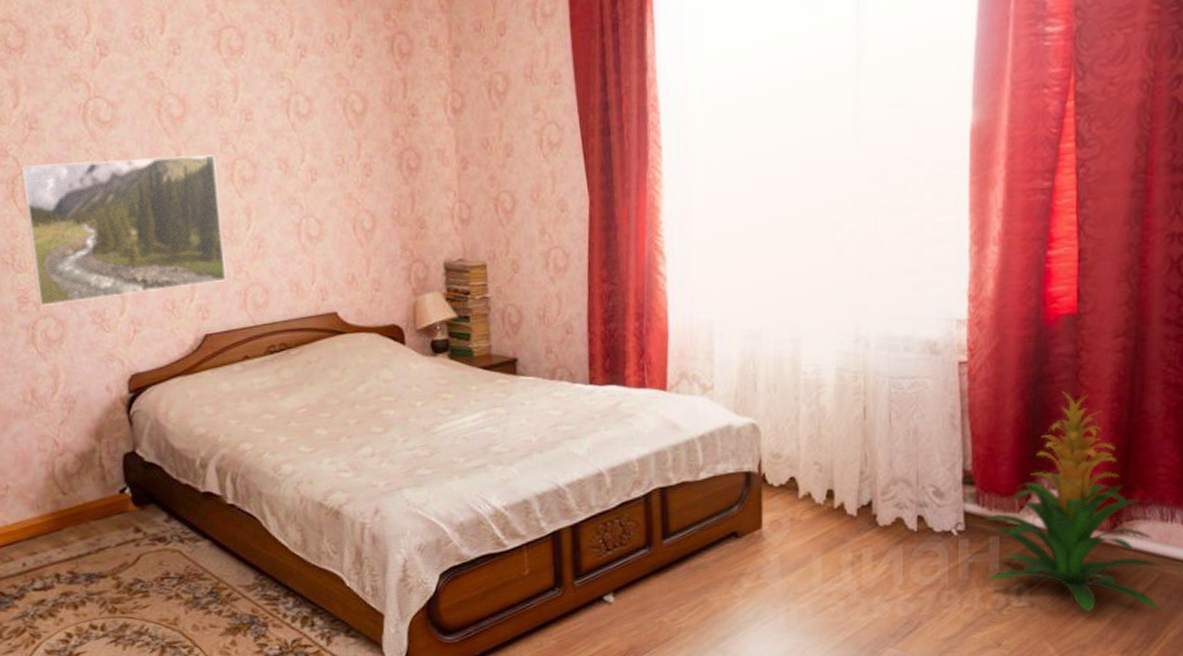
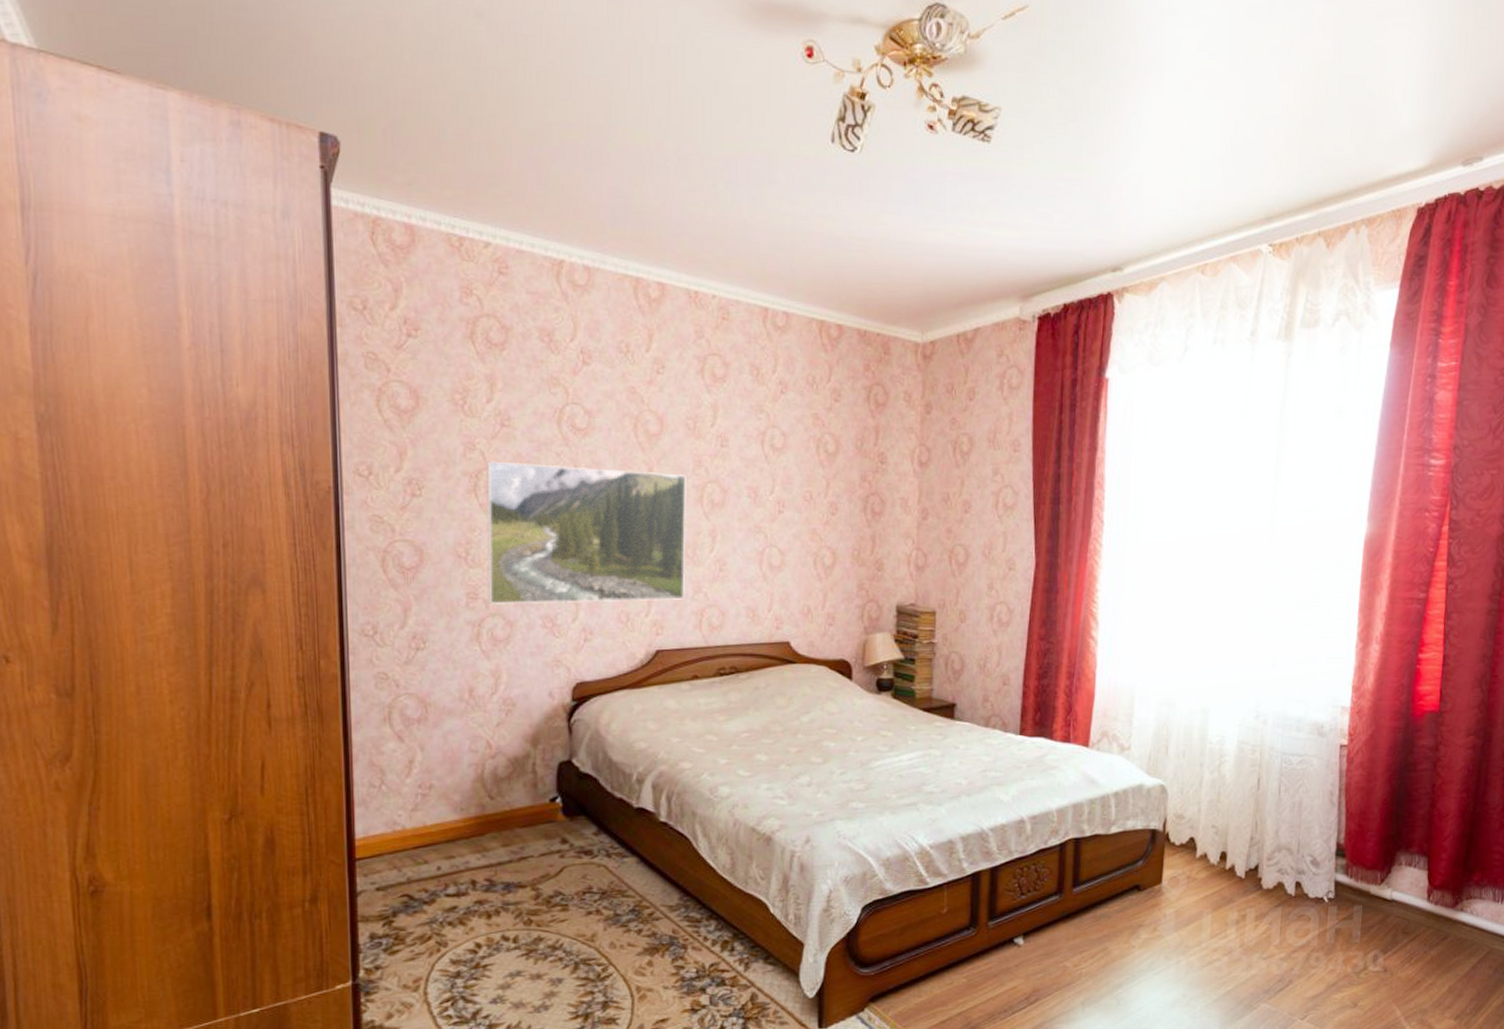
indoor plant: present [983,391,1161,612] -> none [1350,779,1490,982]

